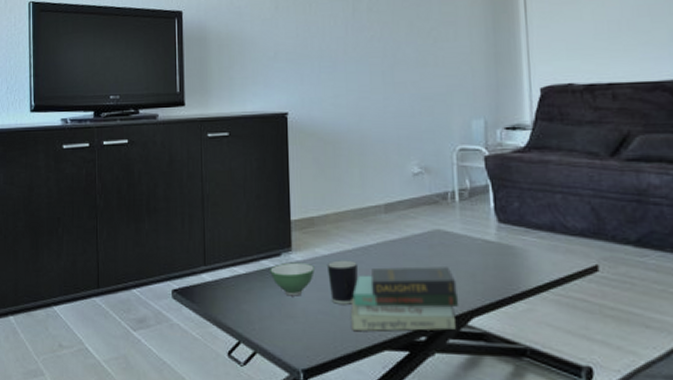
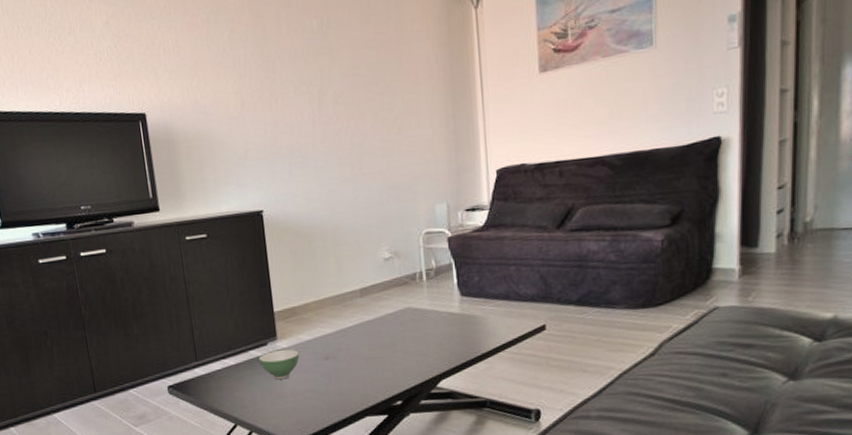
mug: present [326,260,359,304] -> none [310,342,340,382]
books: present [351,266,459,332] -> none [334,339,429,404]

